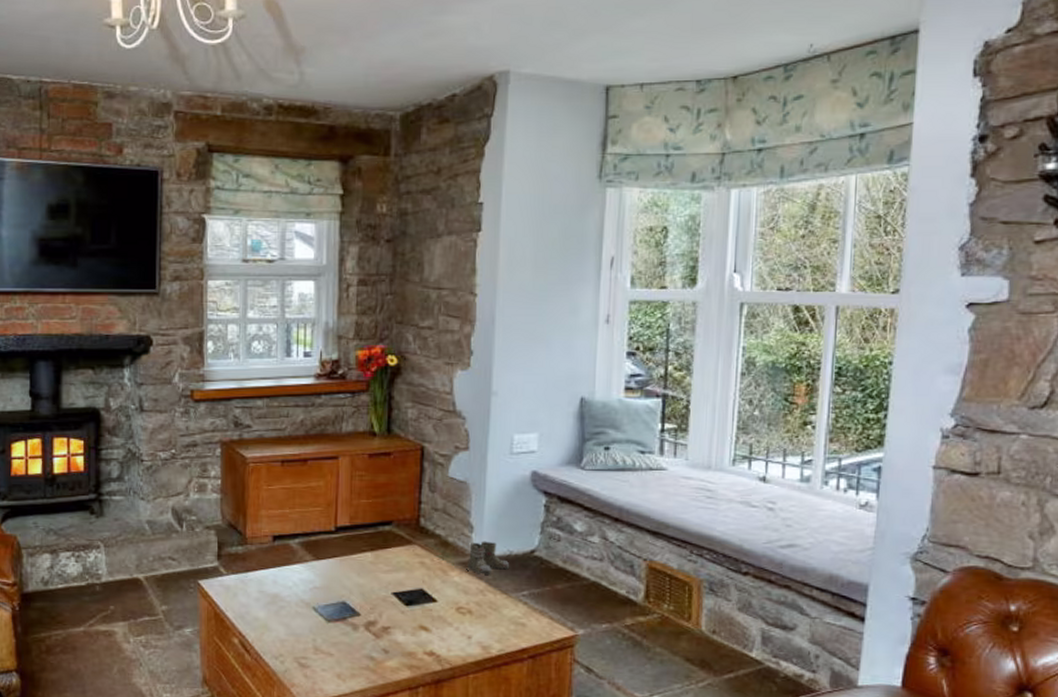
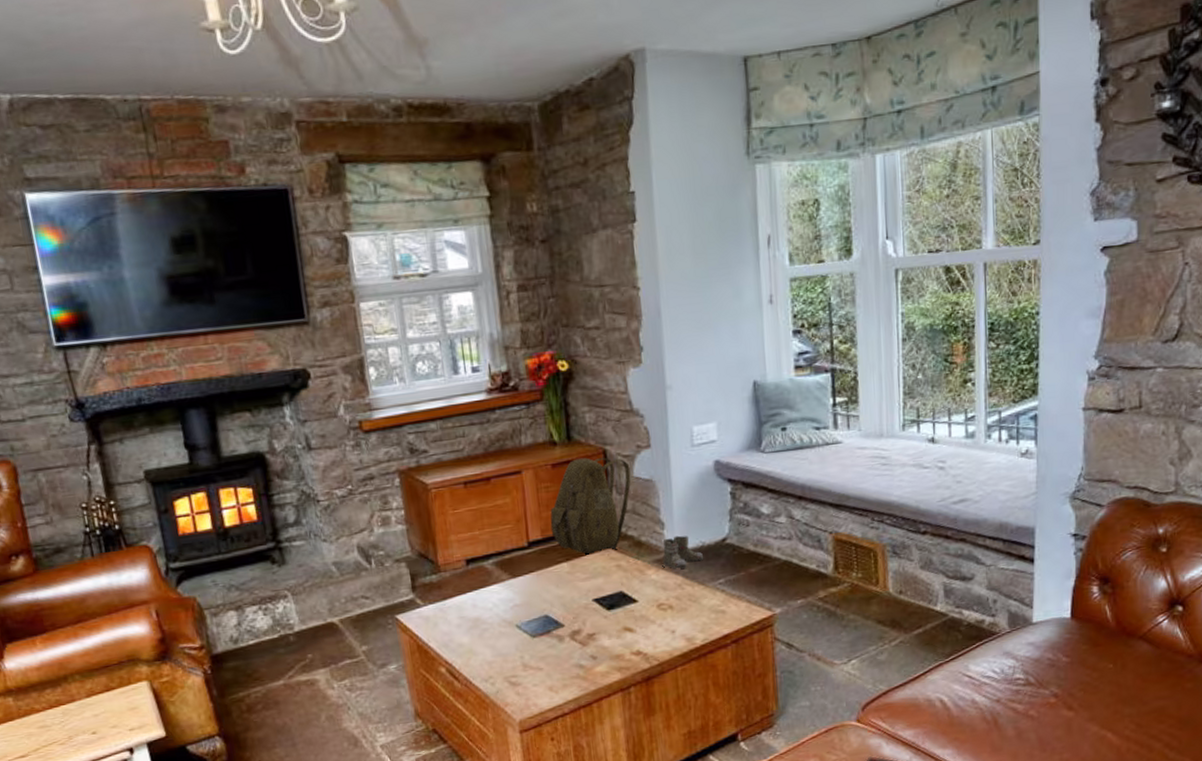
backpack: none [359,452,446,548] -> present [550,457,631,555]

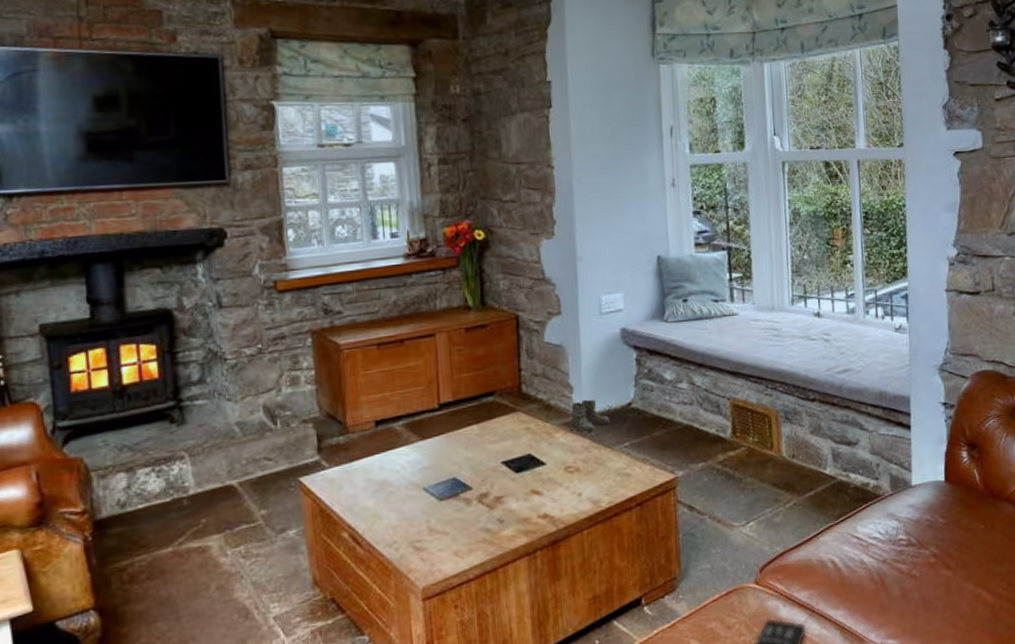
backpack: present [550,457,631,555] -> none [461,322,542,417]

